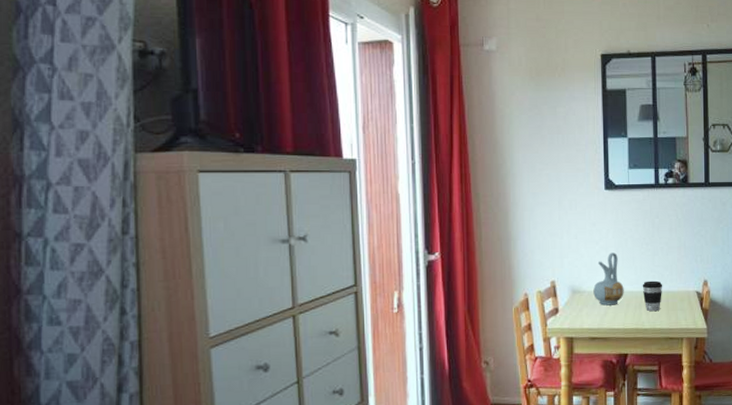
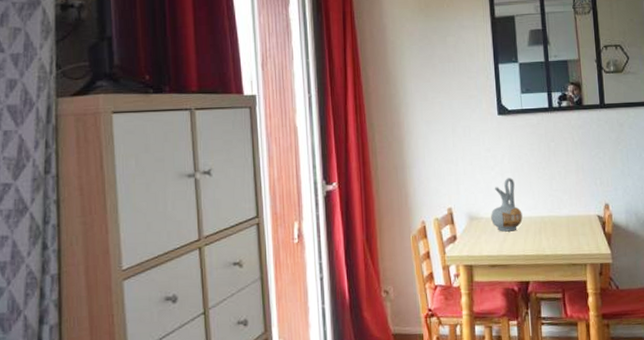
coffee cup: present [642,280,663,312] -> none [541,205,563,238]

